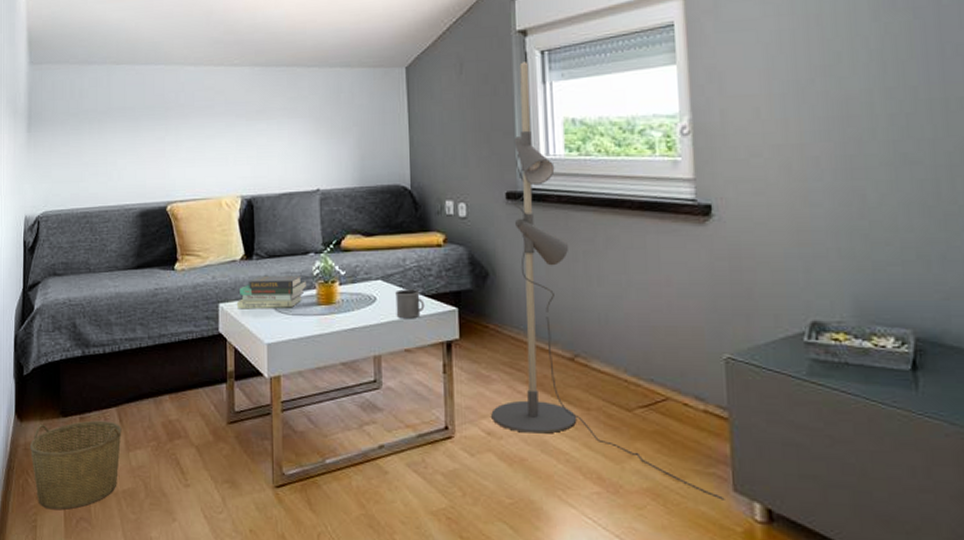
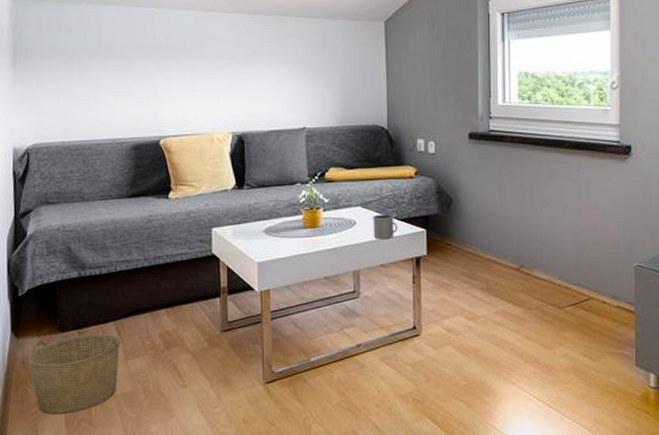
books: present [237,275,306,309] -> none [229,203,293,233]
floor lamp: present [491,62,725,500] -> none [452,22,629,373]

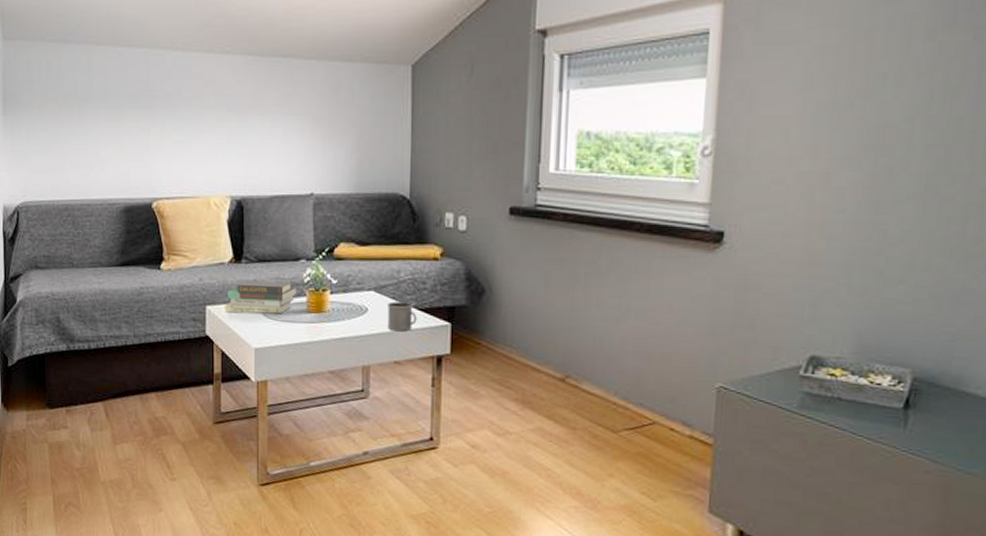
basket: present [27,334,120,415] -> none [17,413,108,495]
books: none [229,203,293,233] -> present [225,280,296,314]

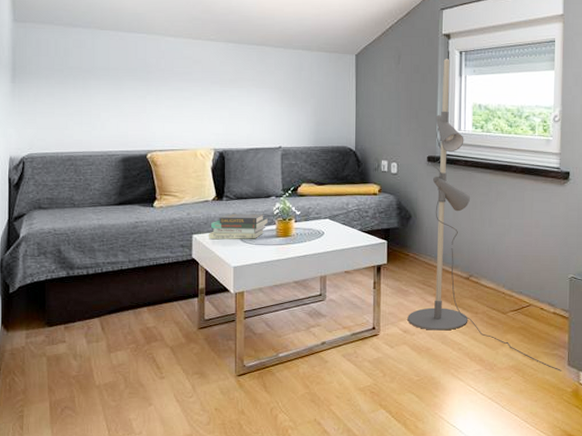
mug: present [387,301,417,332] -> none [339,226,362,249]
floor lamp: none [477,66,699,520] -> present [407,59,562,371]

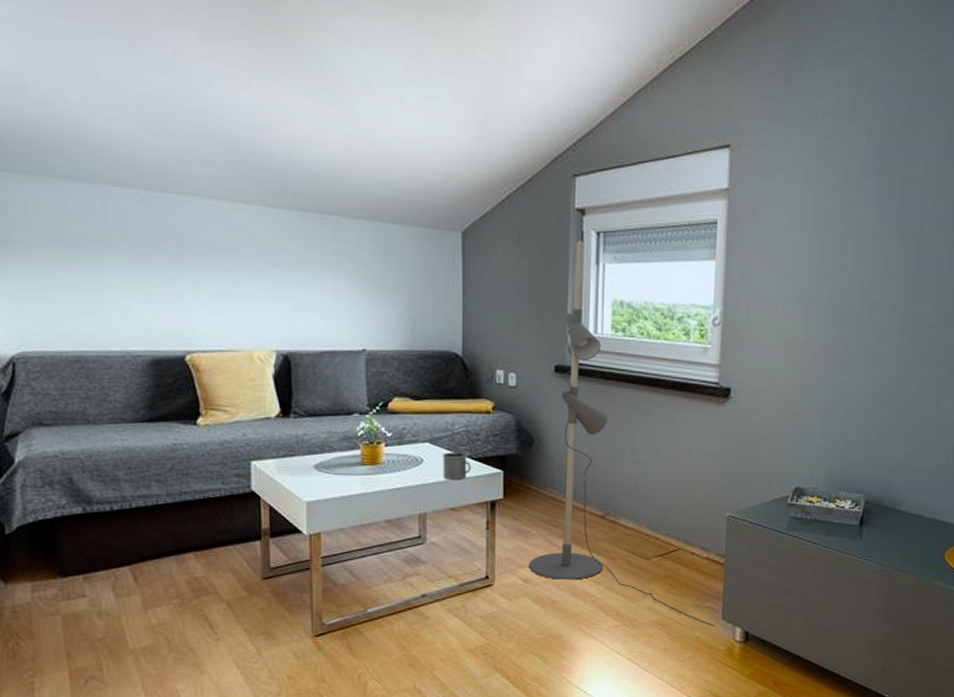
books: present [209,213,268,240] -> none [272,434,350,468]
mug: none [339,226,362,249] -> present [443,452,471,480]

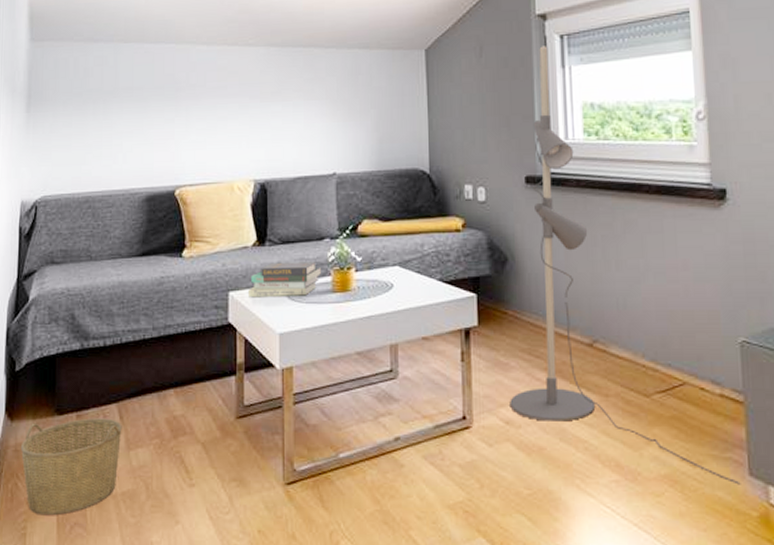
basket: none [19,580,138,671] -> present [20,418,122,516]
books: none [272,434,350,468] -> present [248,262,321,298]
mug: present [443,452,471,480] -> none [413,275,443,306]

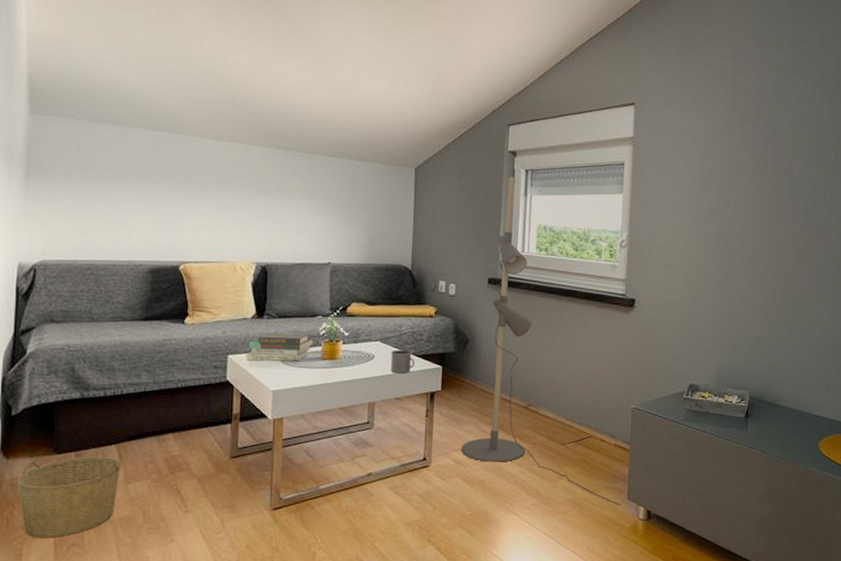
mug: none [413,275,443,306] -> present [390,350,415,374]

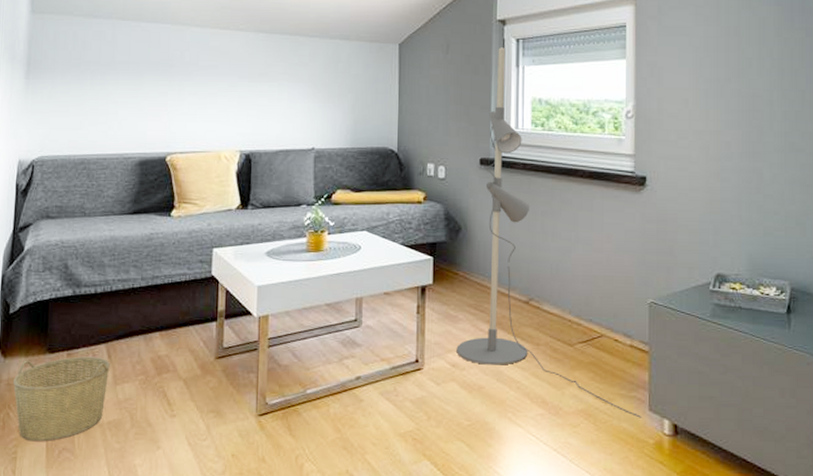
books: present [246,333,313,361] -> none [231,224,297,254]
mug: present [390,350,415,374] -> none [378,240,404,266]

